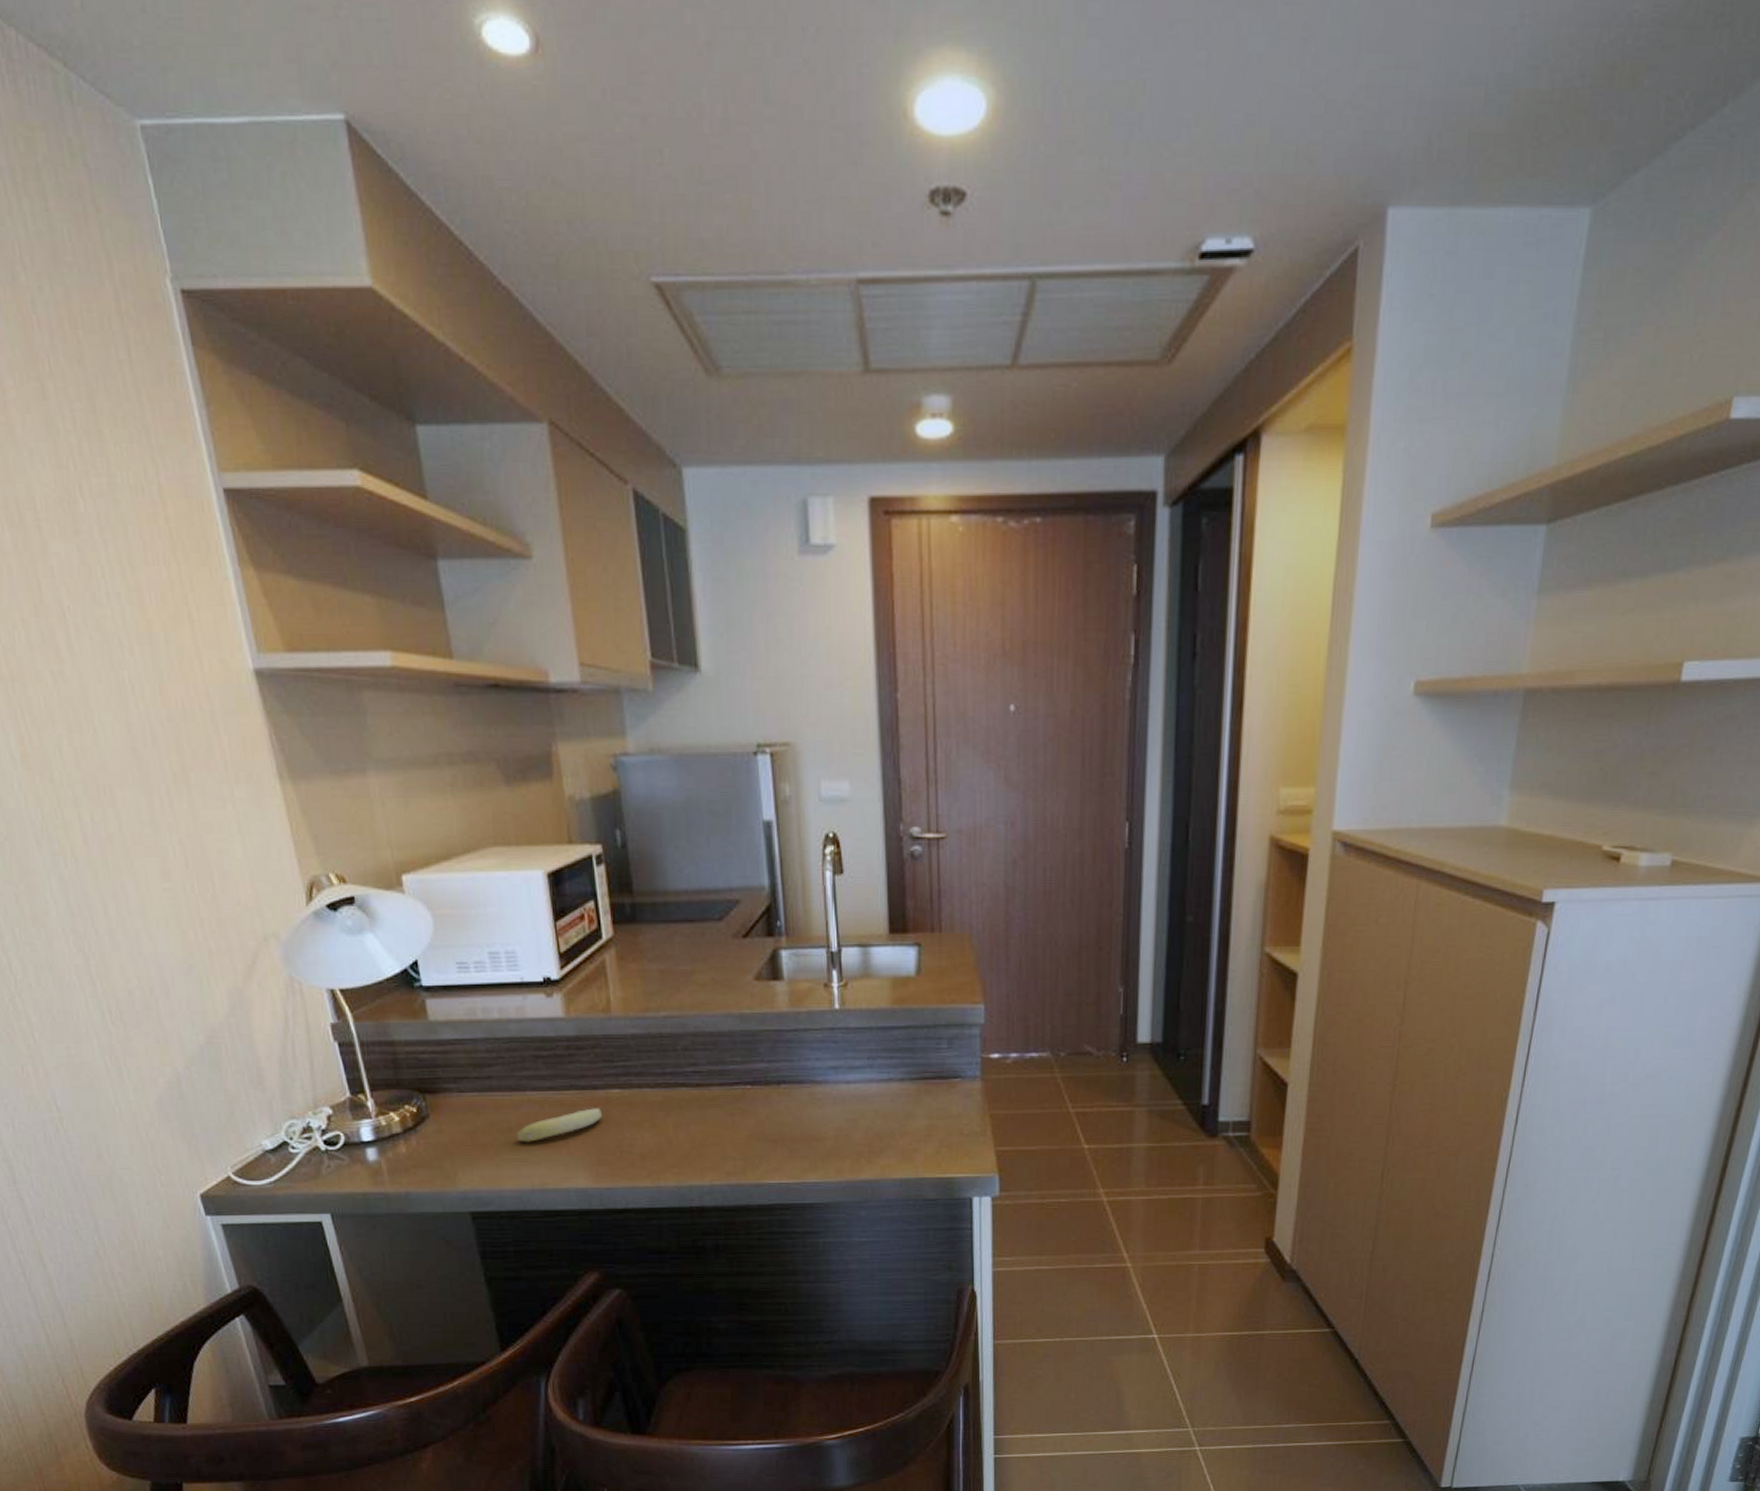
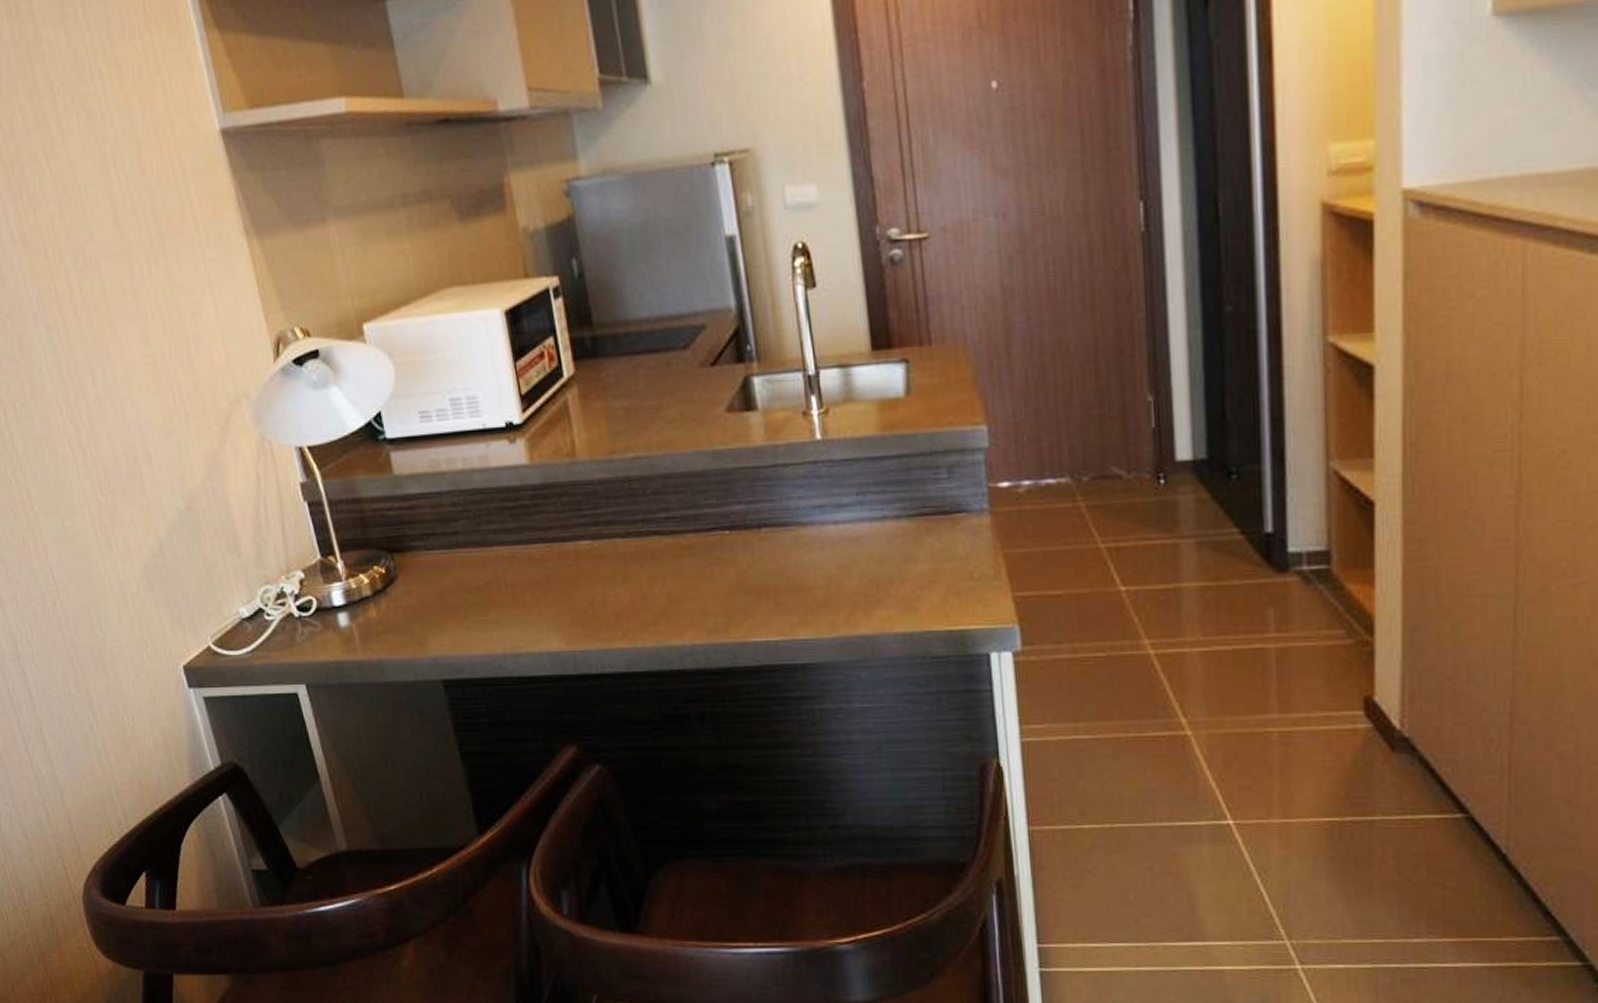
fruit: present [516,1108,602,1142] -> none [485,562,572,602]

